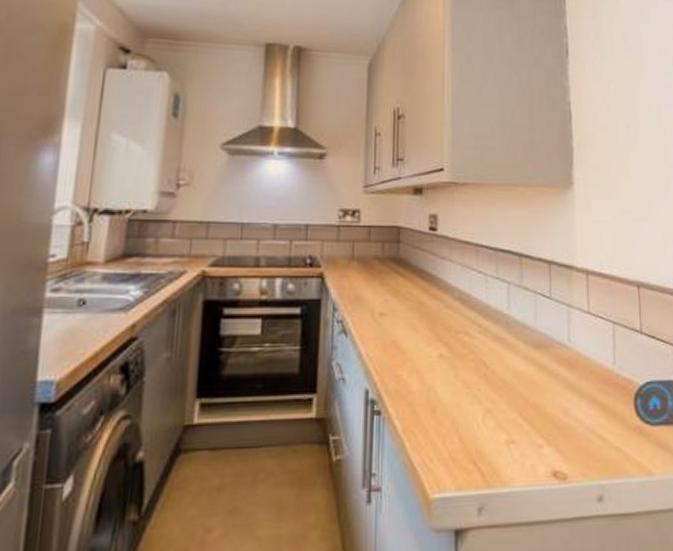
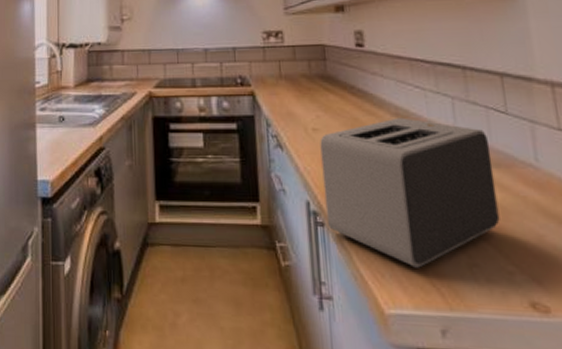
toaster: none [384,302,536,450] -> present [320,117,500,268]

